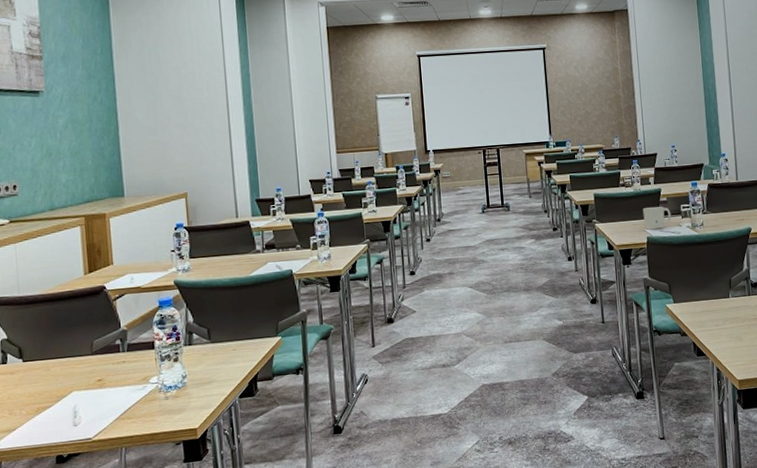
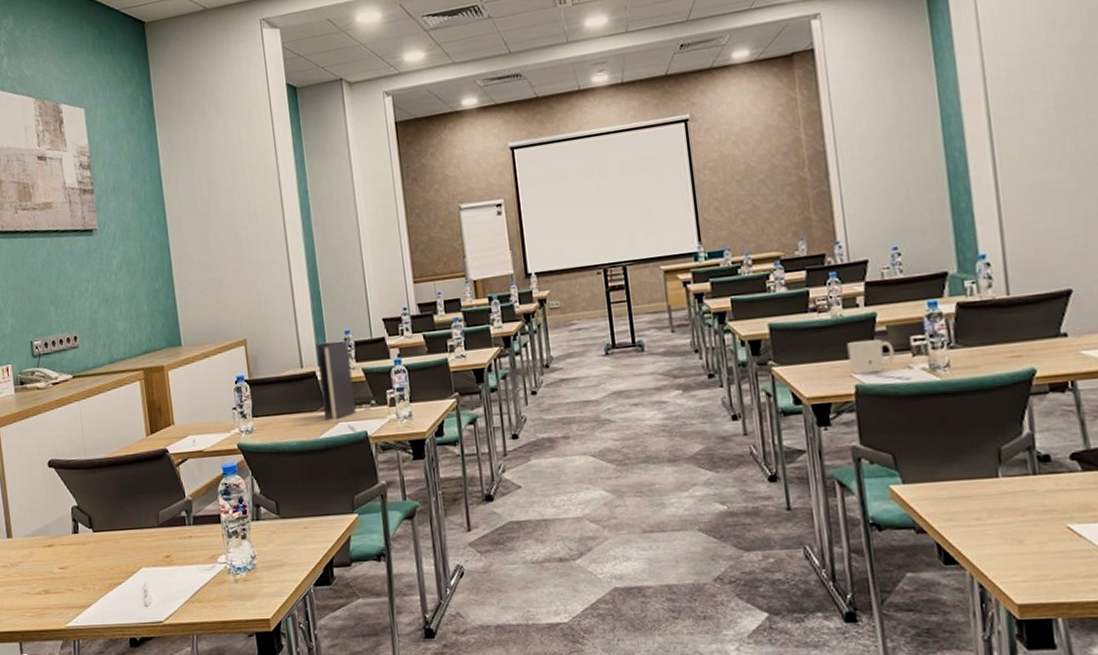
binder: none [251,196,284,261] -> present [316,340,356,421]

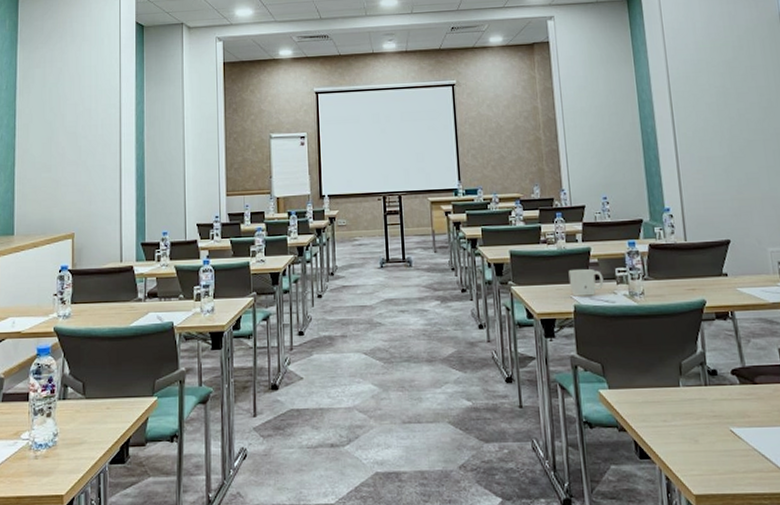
binder: present [316,340,356,421] -> none [137,240,165,311]

